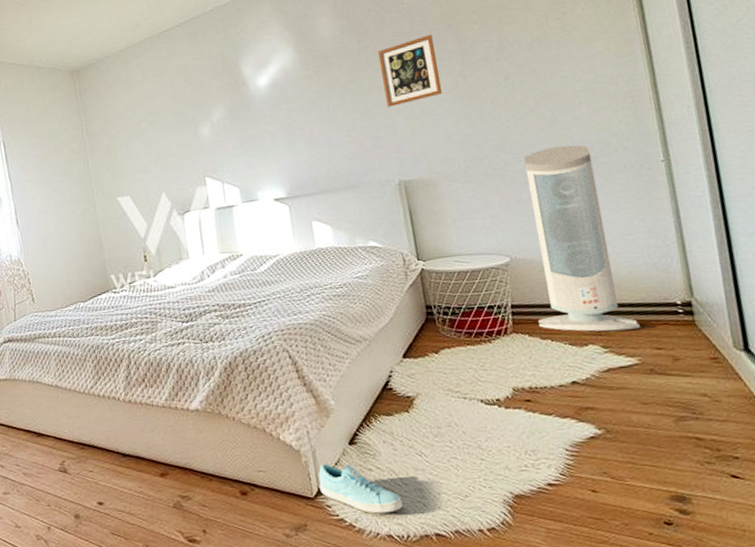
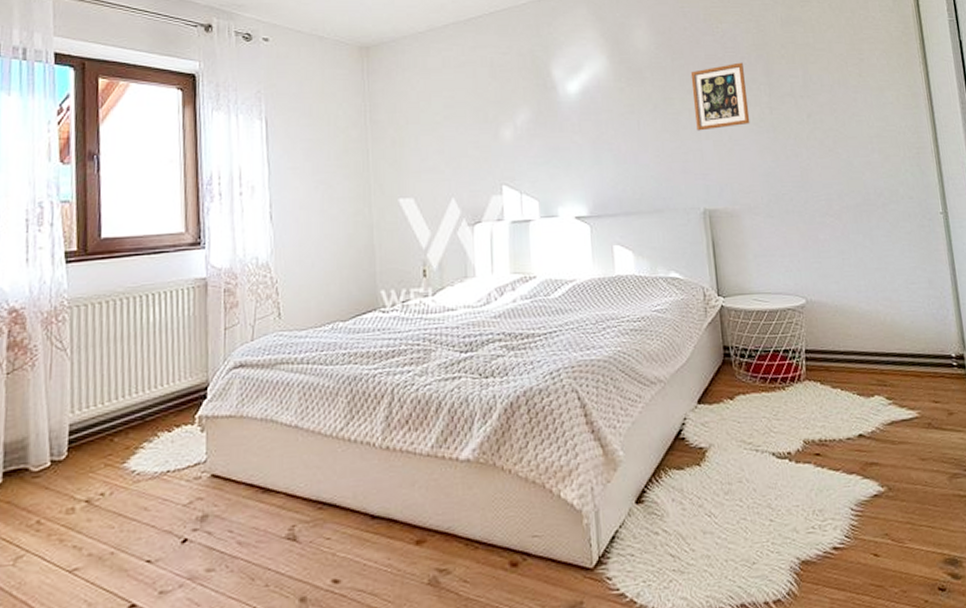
sneaker: present [318,464,403,514] -> none [600,526,689,586]
air purifier: present [523,145,640,332] -> none [821,189,920,382]

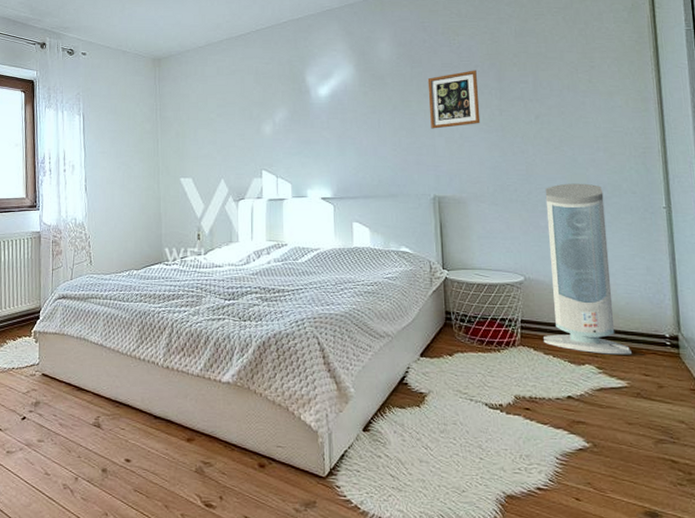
air purifier: none [821,189,920,382] -> present [544,183,632,355]

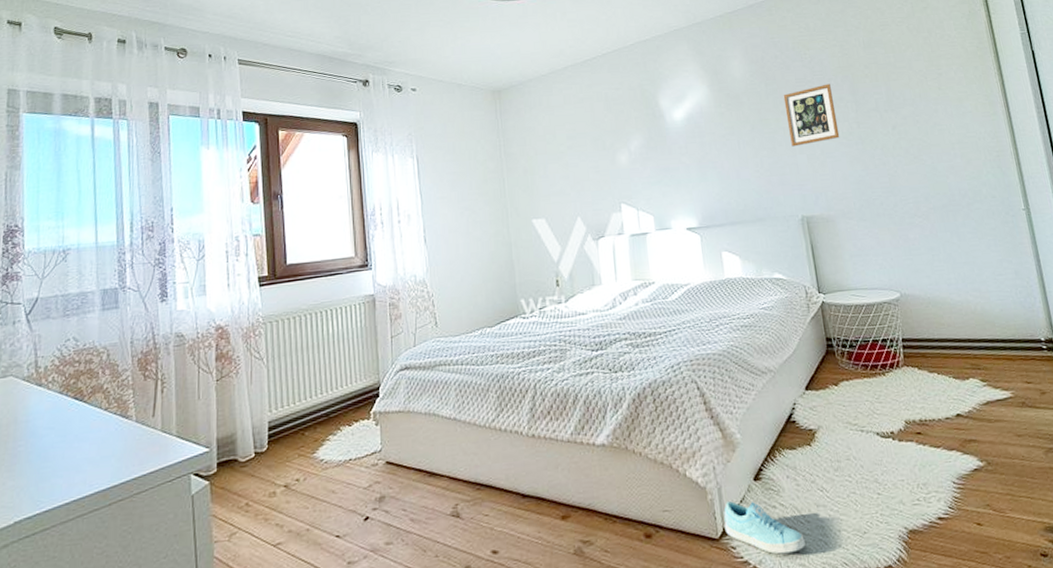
sneaker: none [331,446,405,499] -> present [724,501,805,554]
air purifier: present [544,183,632,355] -> none [909,191,1012,366]

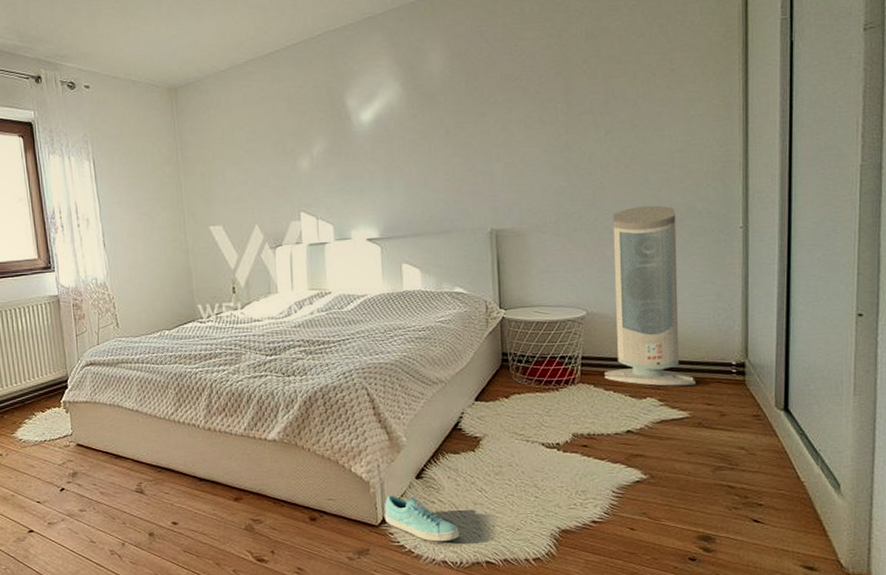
picture frame: present [783,83,840,147] -> none [485,81,544,154]
air purifier: none [909,191,1012,366] -> present [605,205,695,386]

